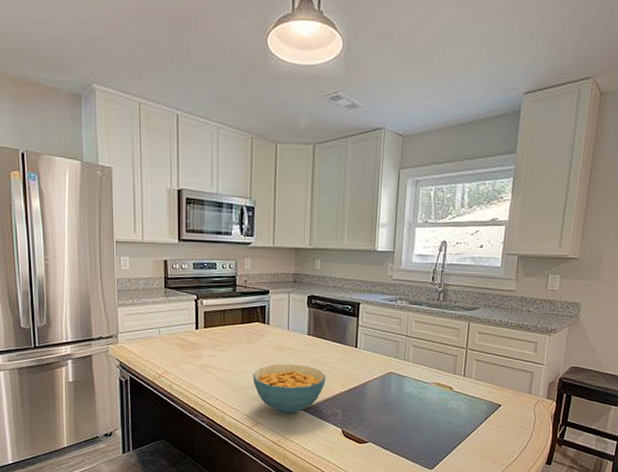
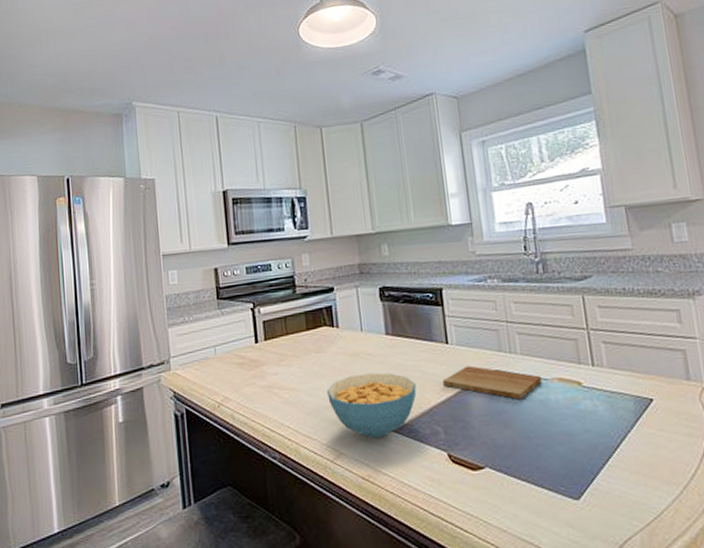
cutting board: none [348,366,424,396] -> present [443,365,542,400]

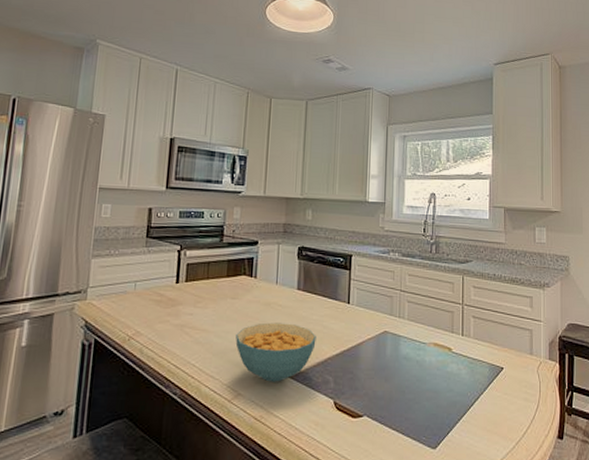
cutting board: present [443,365,542,400] -> none [340,325,421,359]

